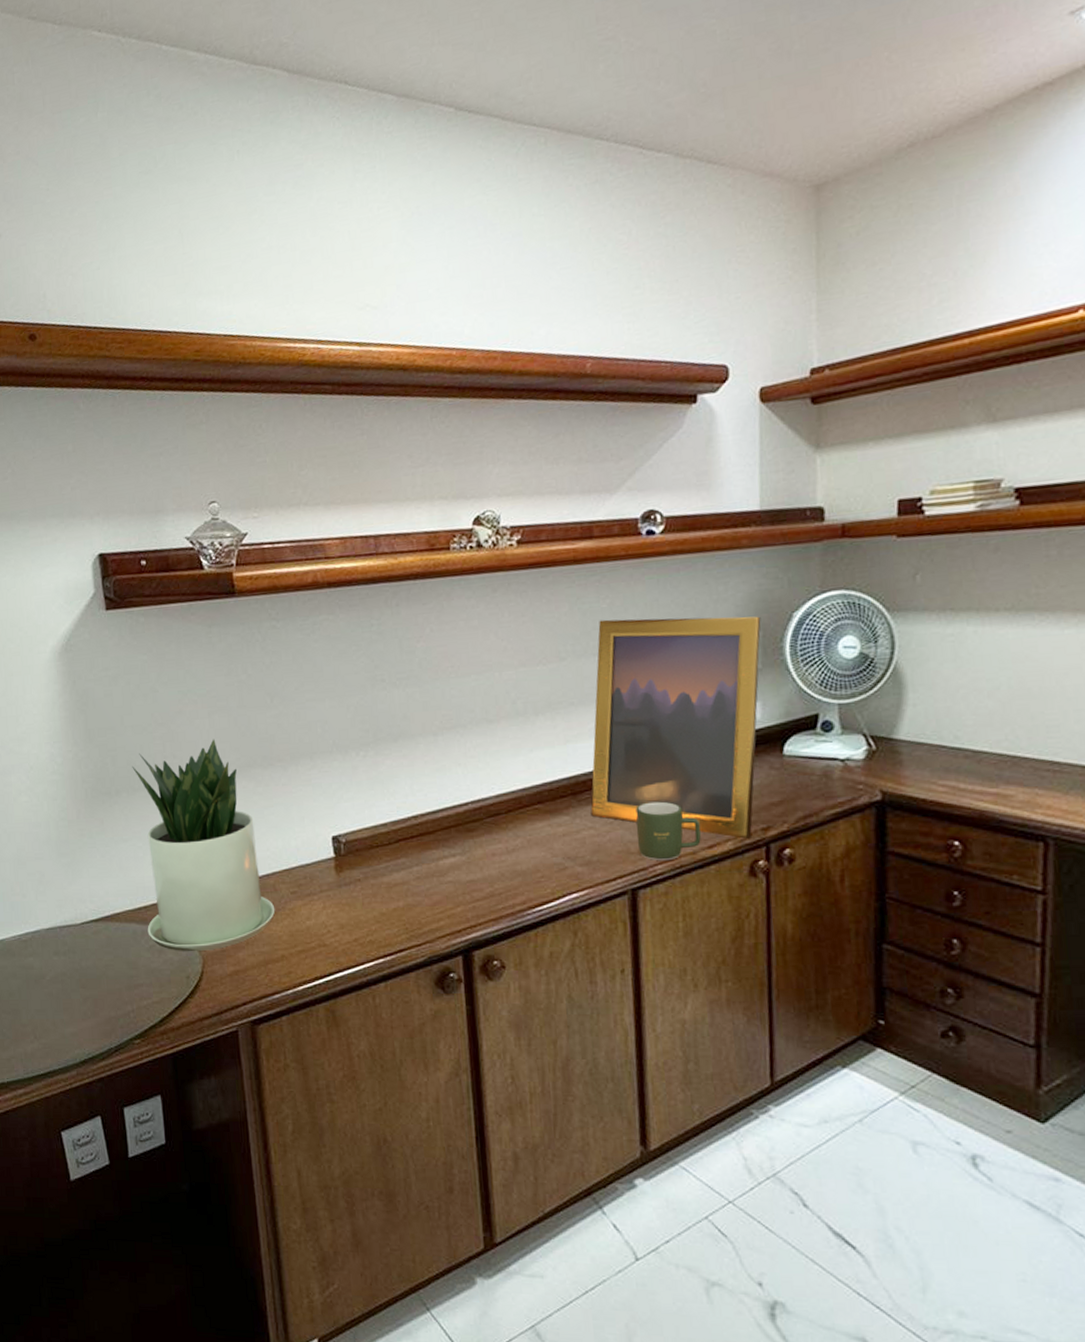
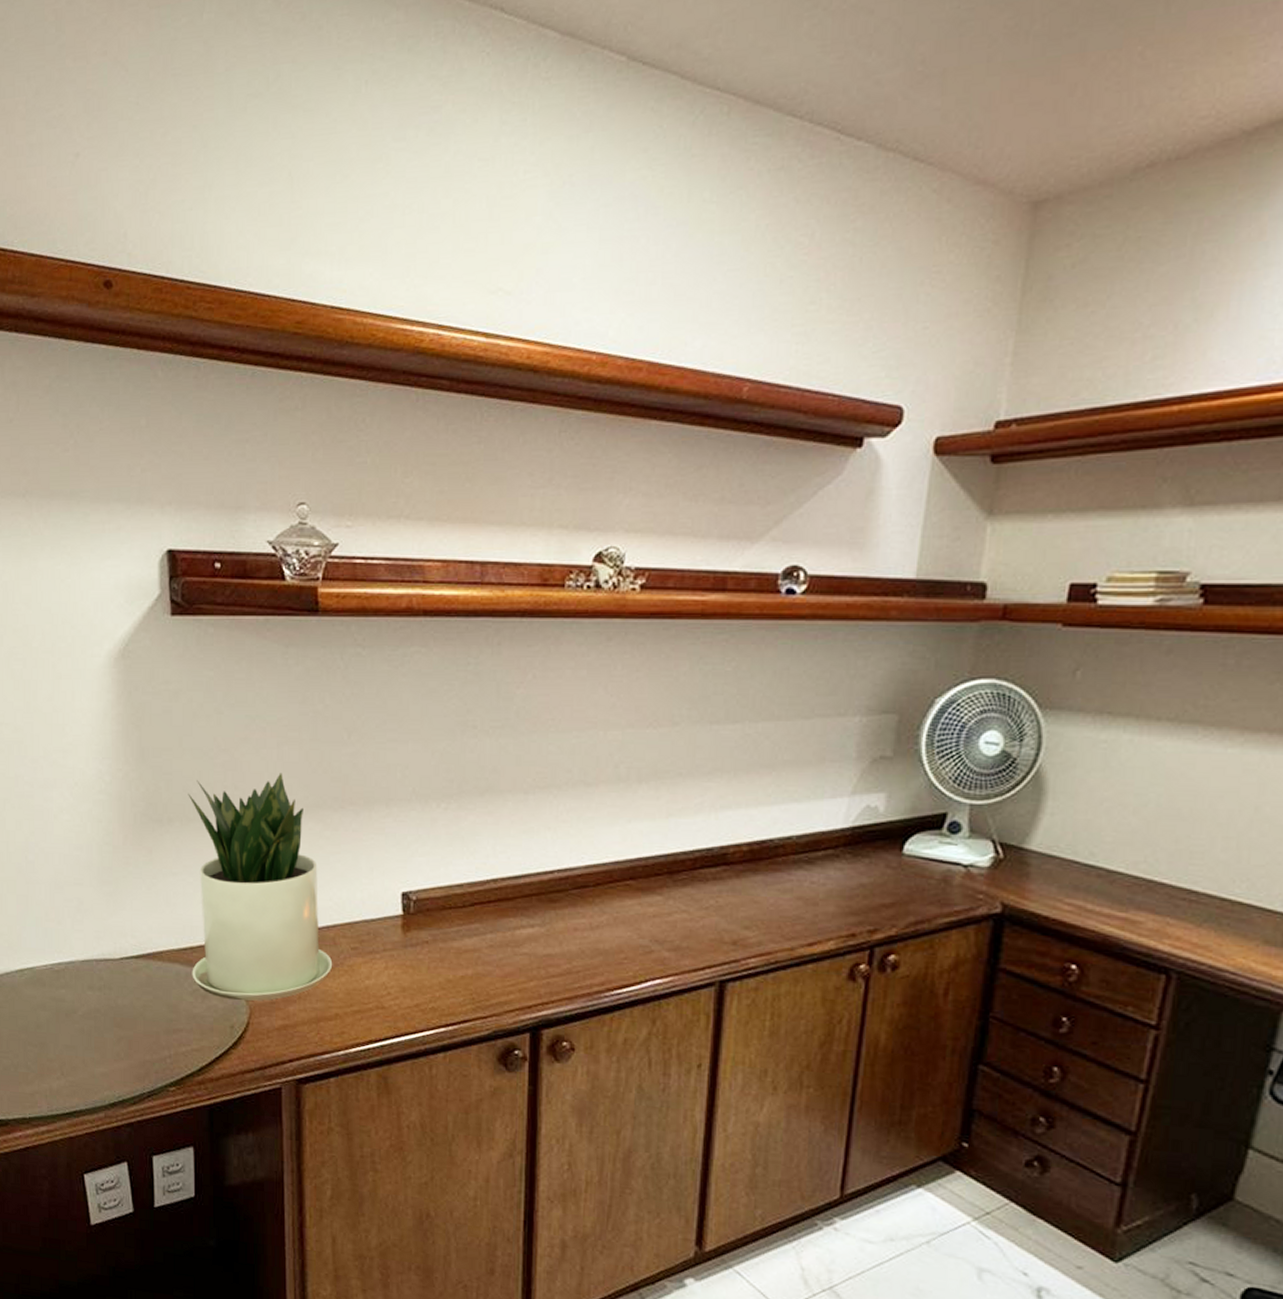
picture frame: present [590,616,761,839] -> none [686,684,900,940]
mug: present [635,801,701,861] -> none [732,889,802,955]

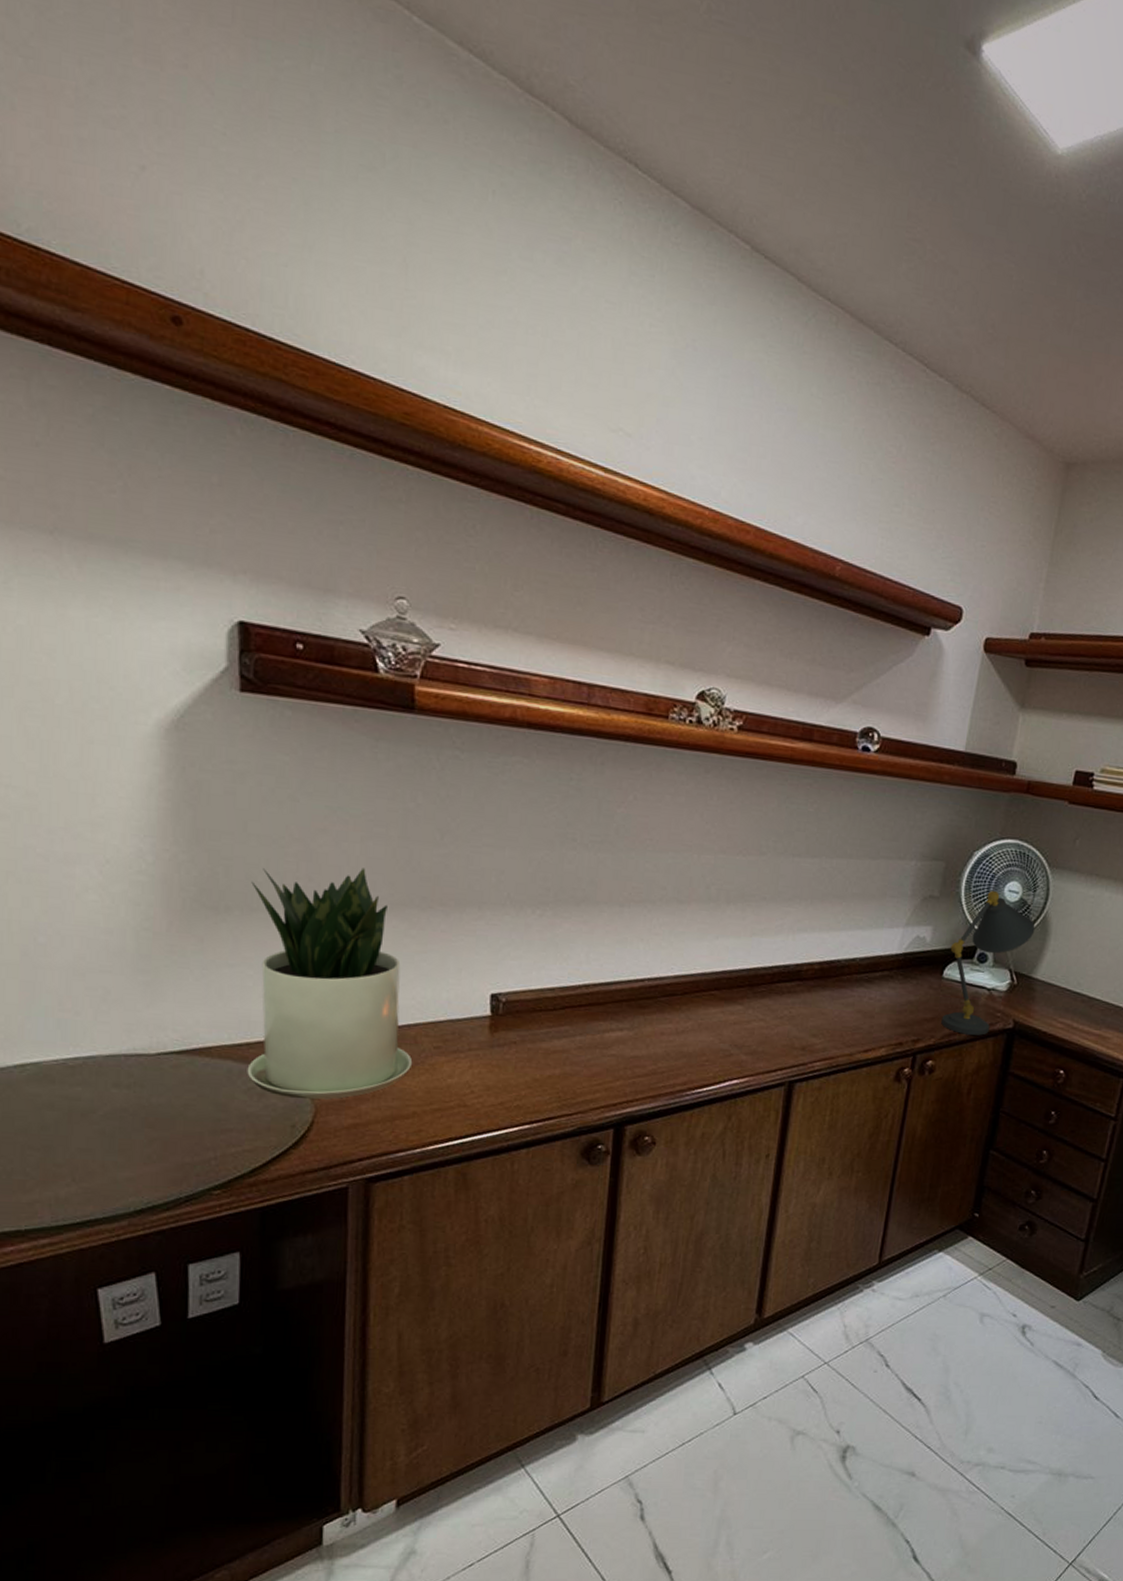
desk lamp: none [904,743,1025,923] -> present [941,890,1035,1036]

